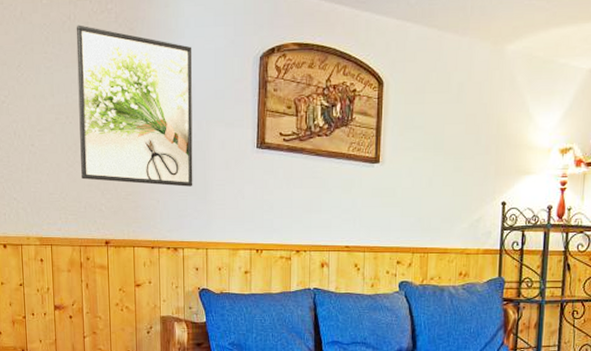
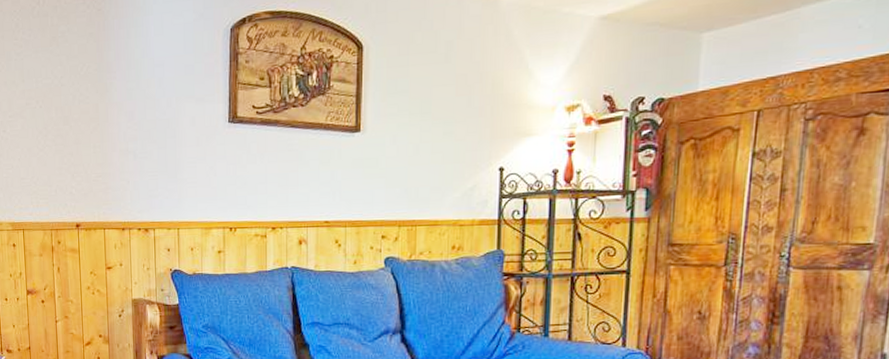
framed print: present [76,25,193,187] -> none [45,9,164,166]

